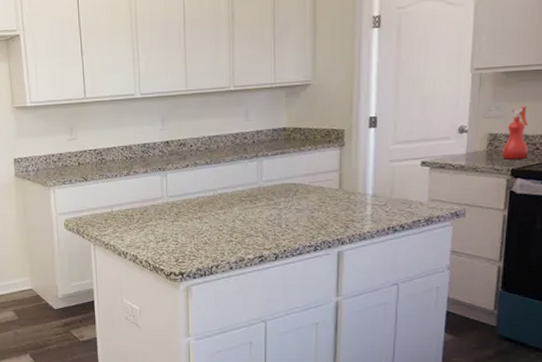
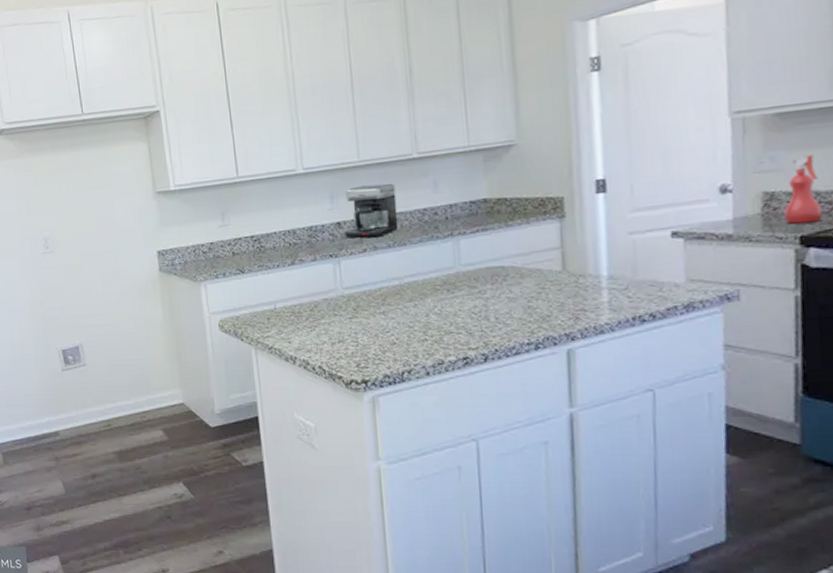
coffee maker: none [172,110,215,156] -> present [345,183,399,239]

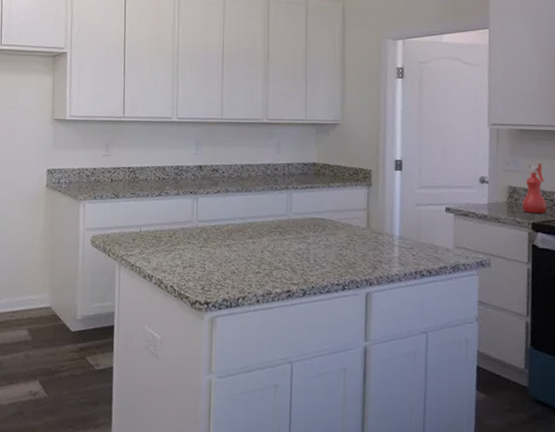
coffee maker: present [345,183,399,239] -> none [204,139,248,182]

